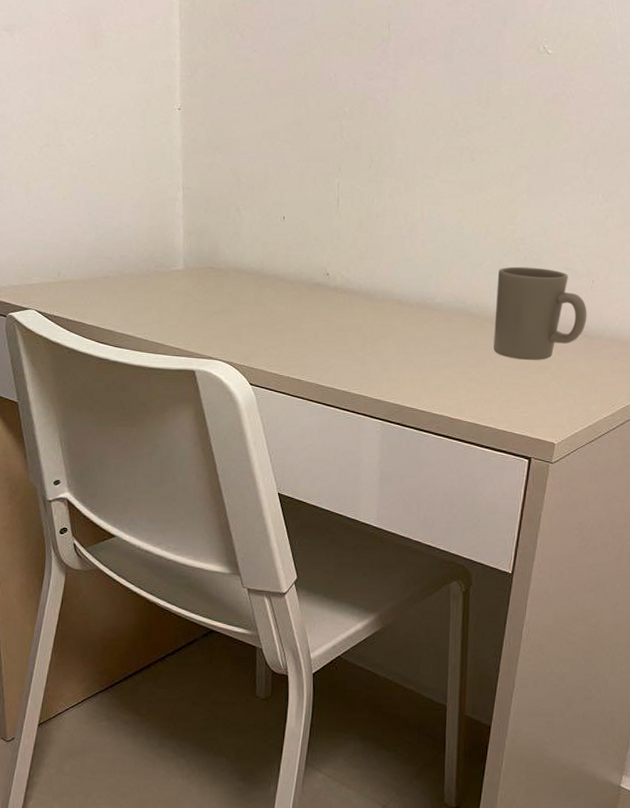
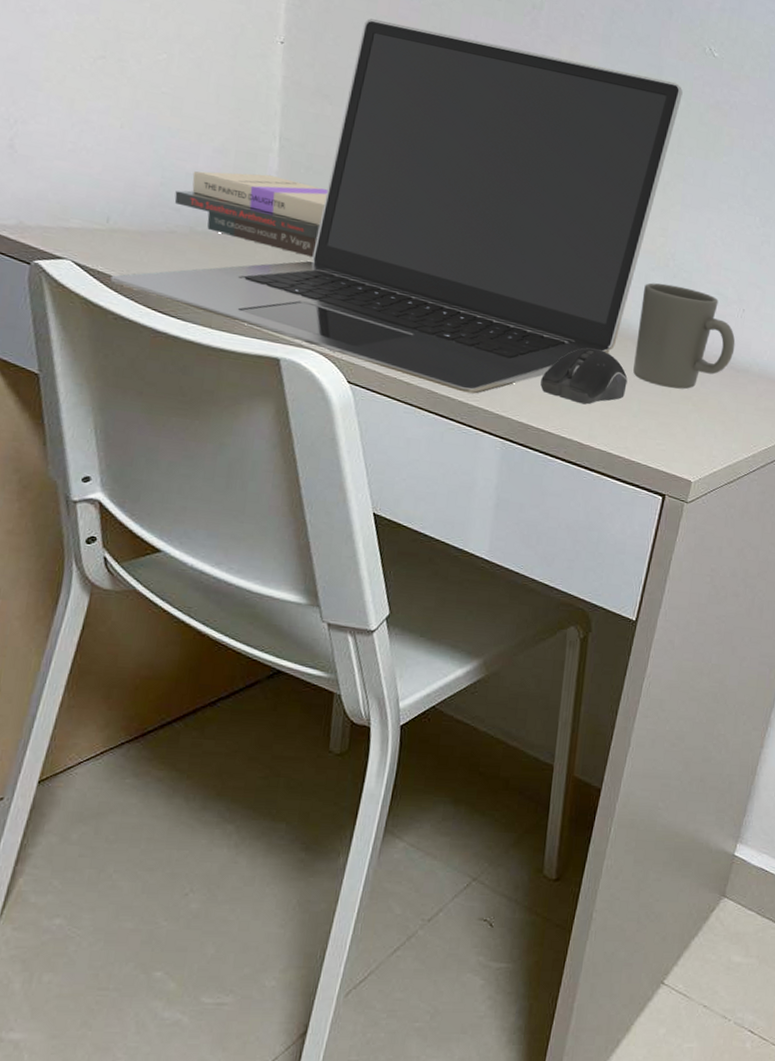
laptop: none [64,76,521,383] -> present [110,18,683,394]
books: none [106,220,223,283] -> present [174,171,328,257]
computer mouse: none [411,332,489,383] -> present [540,347,628,405]

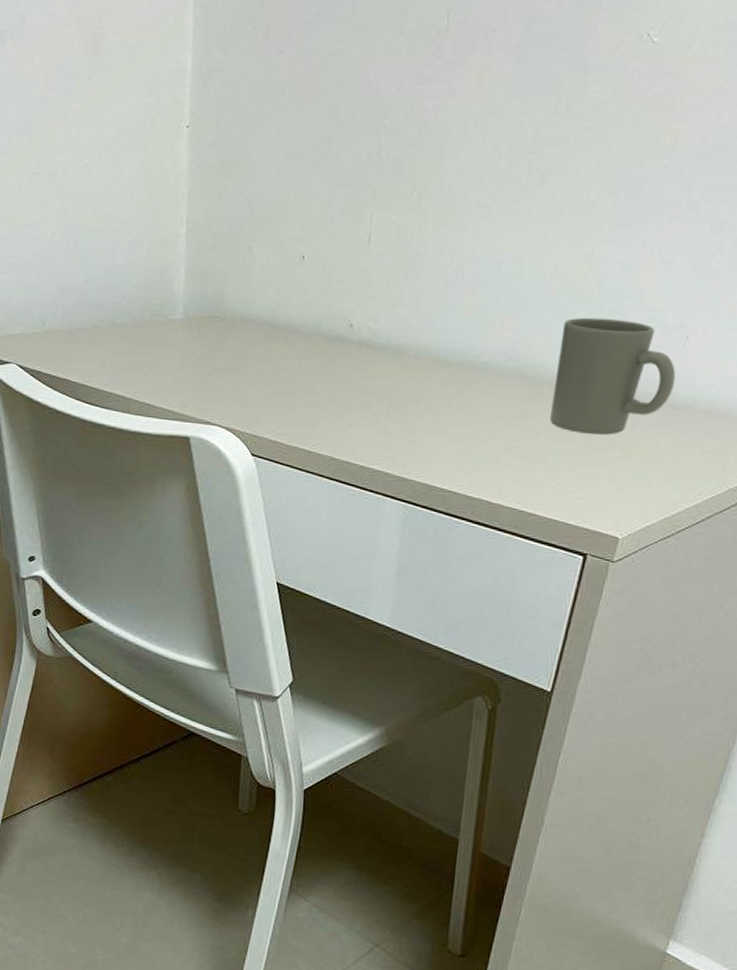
laptop: present [110,18,683,394] -> none [47,82,613,457]
books: present [174,171,328,257] -> none [97,260,231,335]
computer mouse: present [540,347,628,405] -> none [445,397,544,460]

